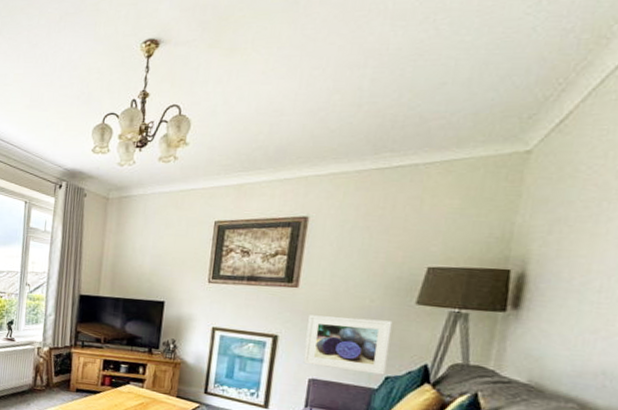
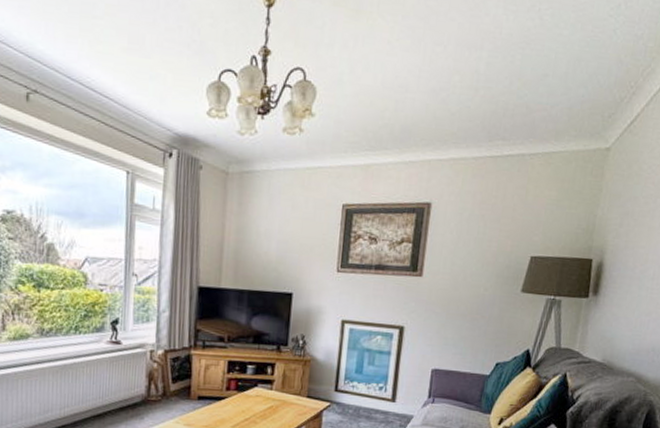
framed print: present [303,315,393,375] -> none [426,304,502,362]

